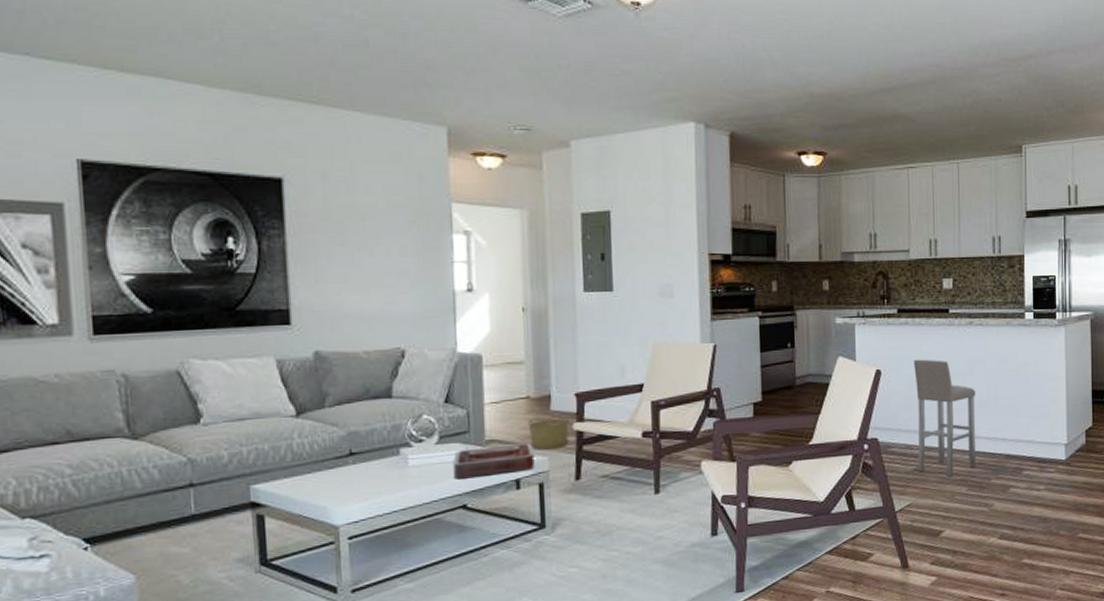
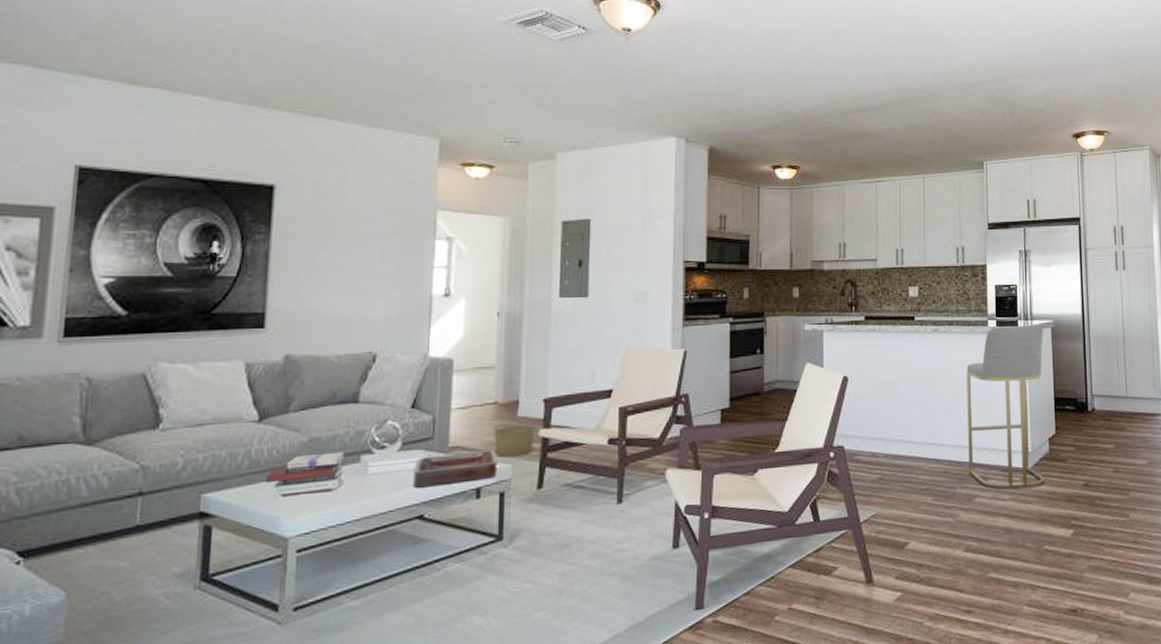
books: none [309,445,386,487] -> present [265,451,345,496]
bar stool: present [914,359,976,477] -> none [880,366,941,486]
bar stool: none [1002,317,1082,480] -> present [966,325,1045,490]

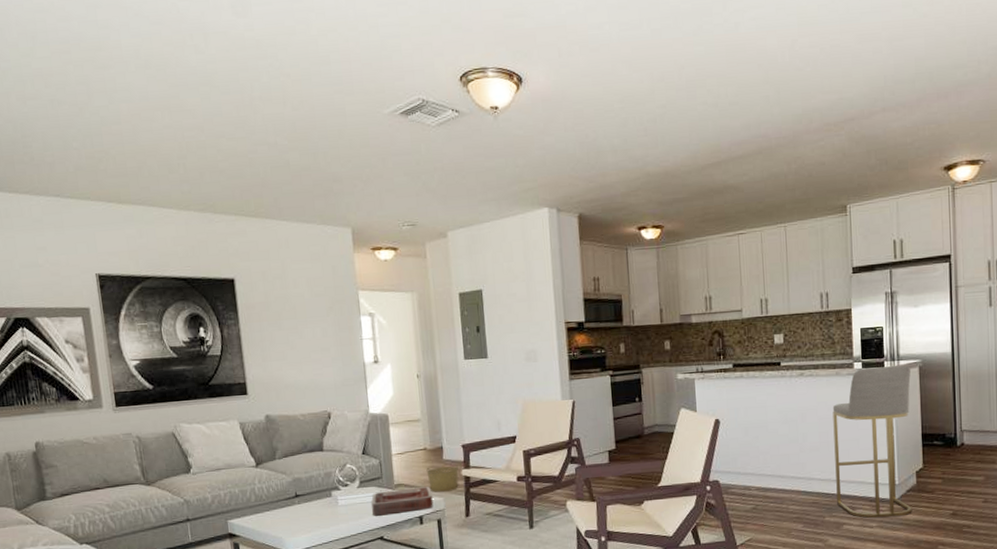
books: present [265,451,345,496] -> none [268,488,322,522]

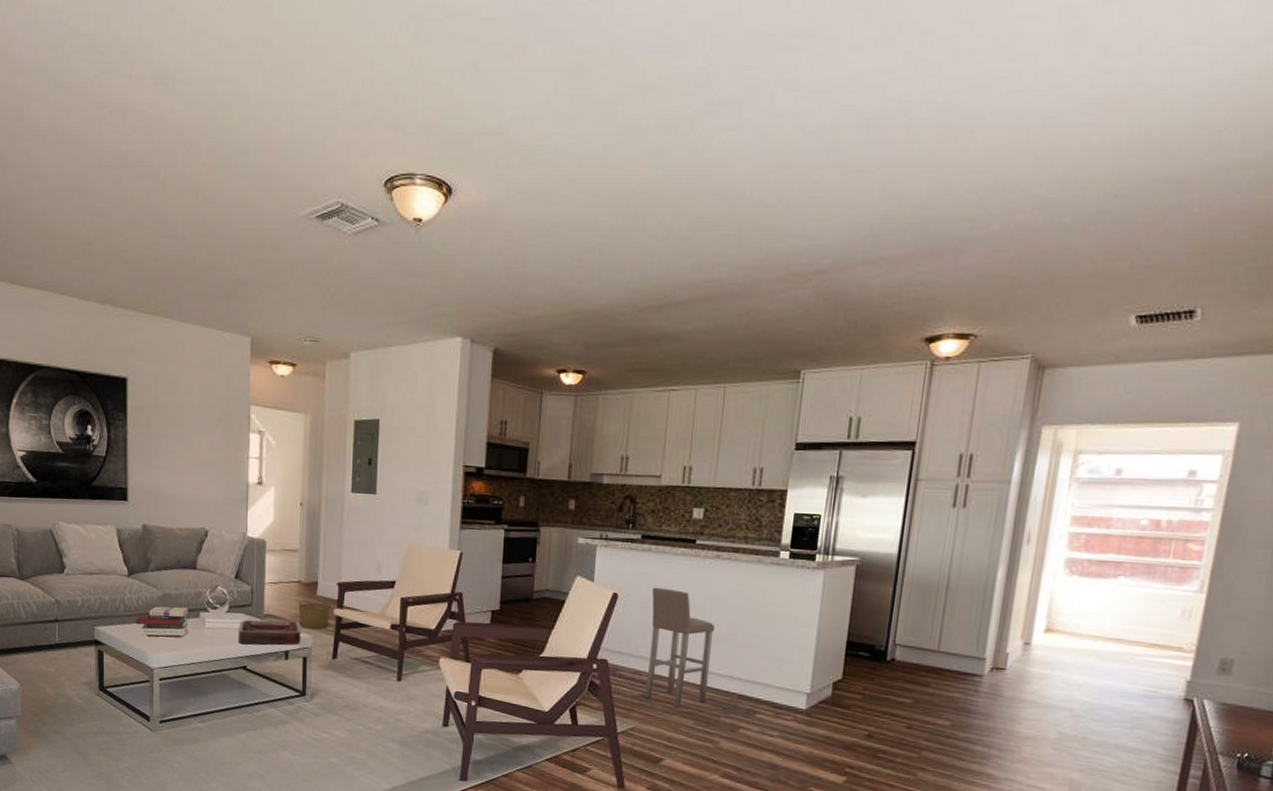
books: none [268,488,322,522] -> present [135,606,188,638]
bar stool: none [749,408,810,515] -> present [645,587,716,708]
bar stool: present [832,365,912,518] -> none [736,559,846,729]

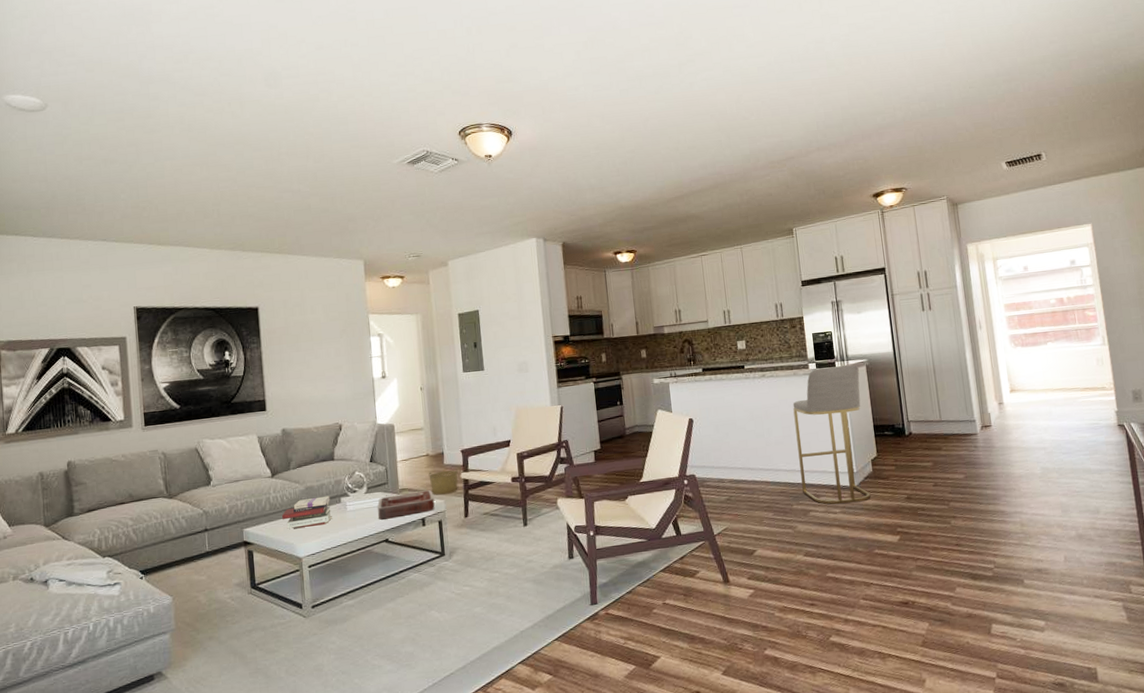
bar stool: present [645,587,716,708] -> none [719,407,779,505]
bar stool: none [736,559,846,729] -> present [792,365,871,505]

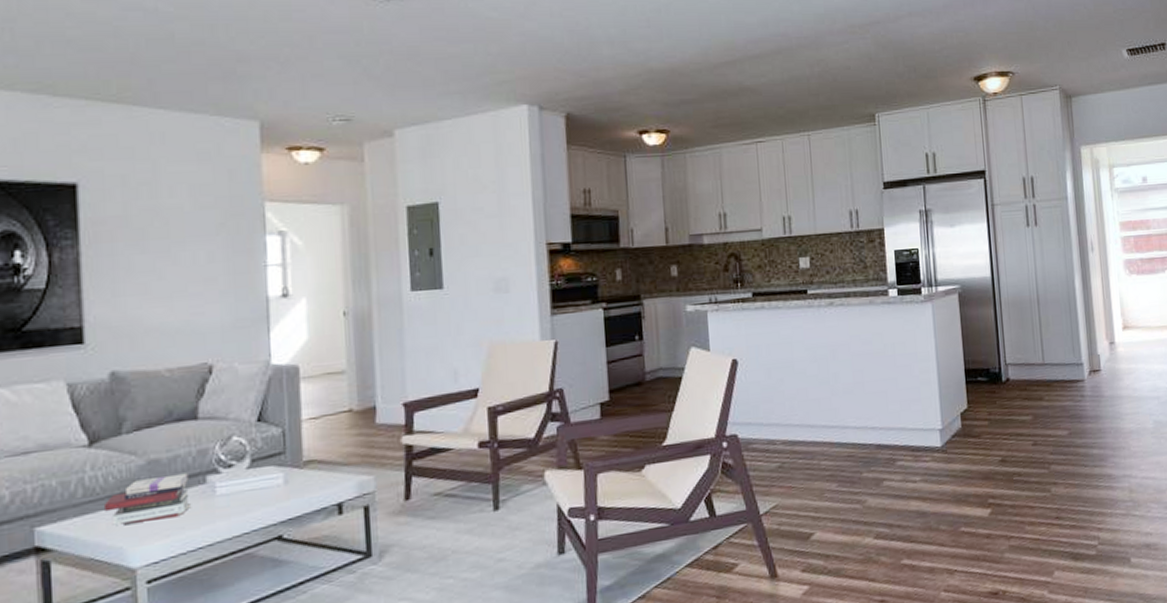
decorative tray: present [378,490,435,520] -> none [267,462,359,508]
basket: present [428,469,458,496] -> none [351,430,397,470]
bar stool: present [792,365,871,505] -> none [867,292,959,471]

